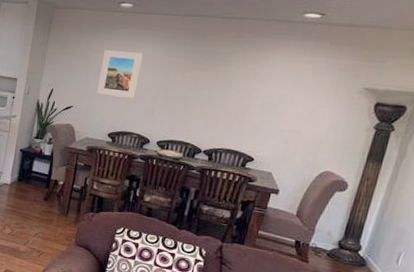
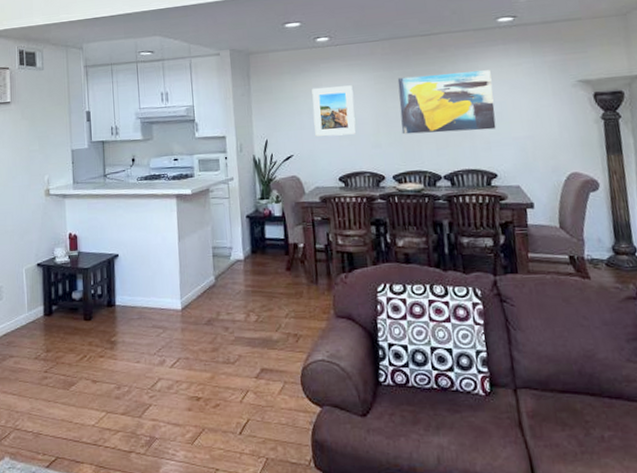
wall art: none [177,54,280,118] -> present [397,70,496,135]

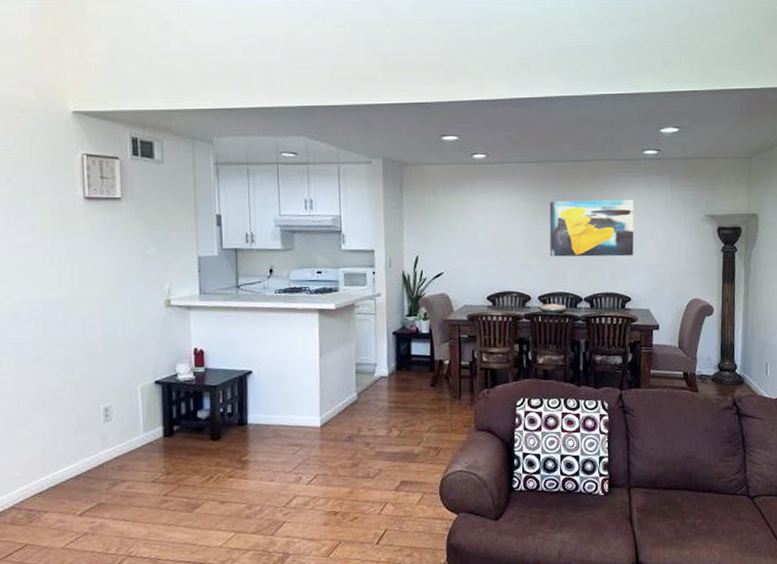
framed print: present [312,85,357,137] -> none [465,205,507,256]

